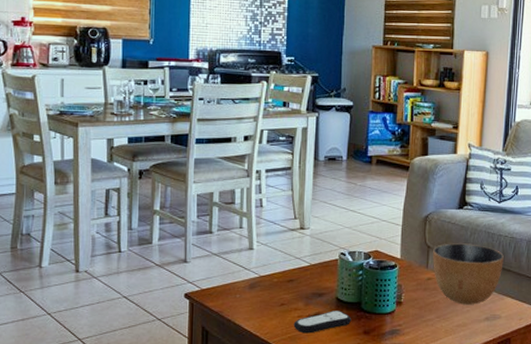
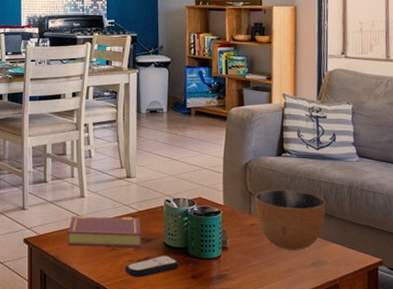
book: none [232,269,313,303] -> present [67,216,141,248]

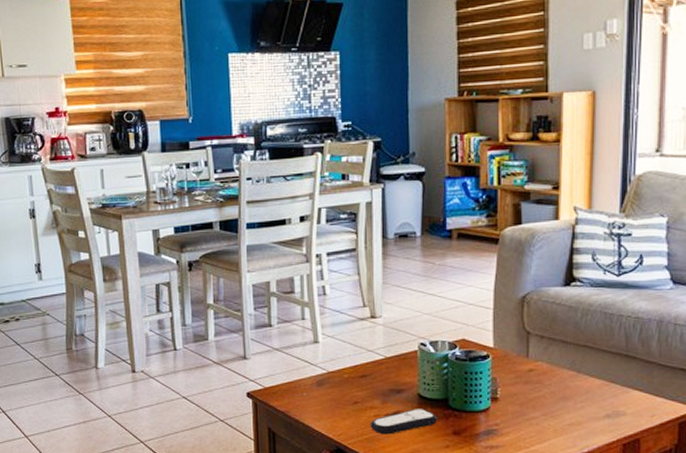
book: present [67,216,141,248] -> none [299,364,390,401]
bowl: present [255,190,326,250] -> none [534,327,627,400]

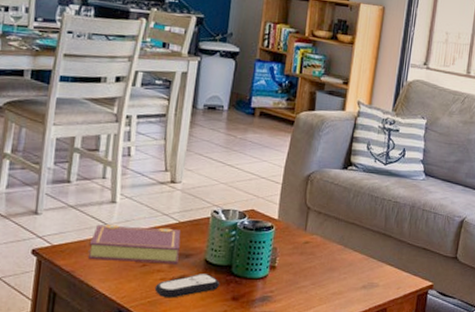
book: none [299,364,390,401] -> present [87,224,181,265]

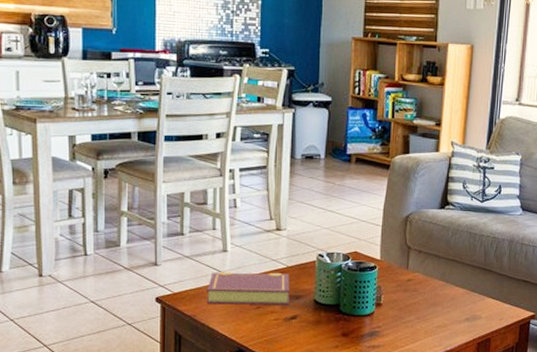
remote control: present [154,274,220,298] -> none [270,313,330,337]

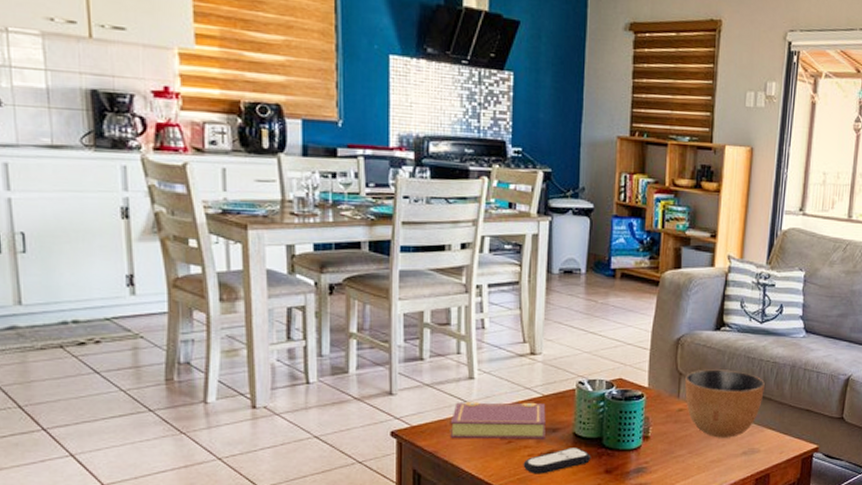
remote control: none [270,313,330,337] -> present [523,448,592,475]
bowl: none [413,244,485,305] -> present [685,369,765,438]

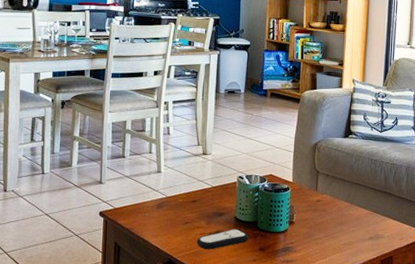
book: present [449,402,546,440] -> none [142,190,214,222]
bowl: present [685,369,765,438] -> none [321,168,385,225]

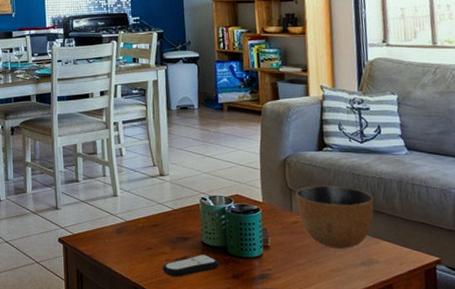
bowl: none [321,168,385,225] -> present [296,185,374,249]

